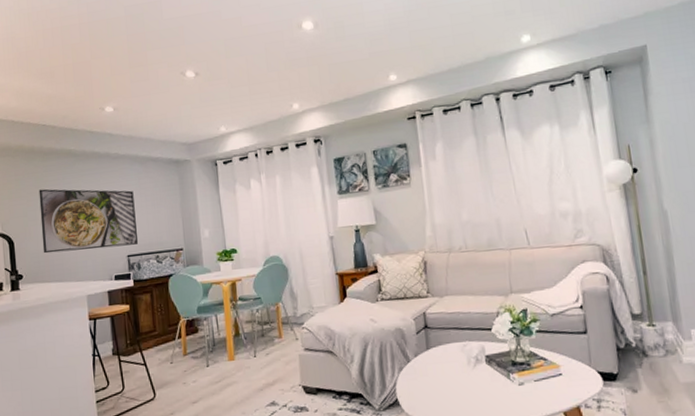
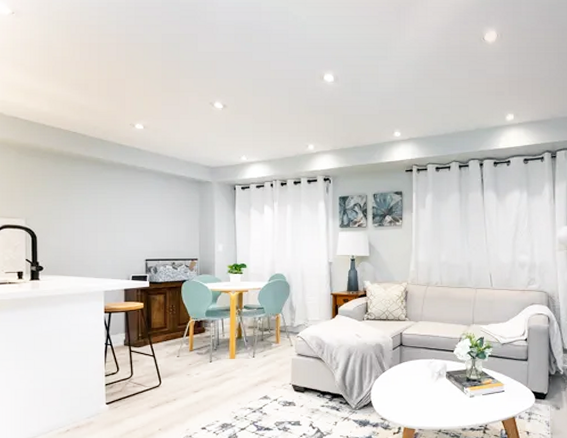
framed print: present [39,189,139,254] -> none [65,191,157,251]

